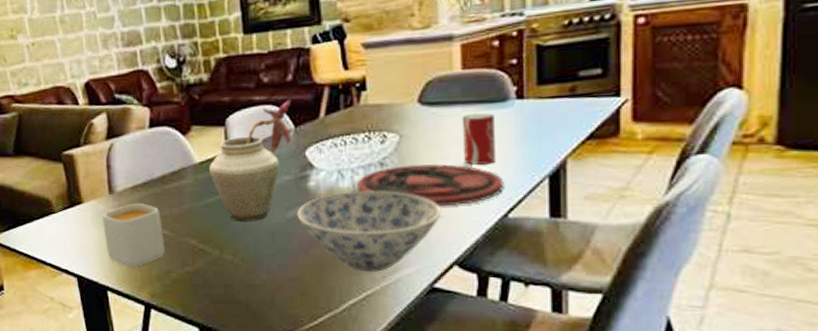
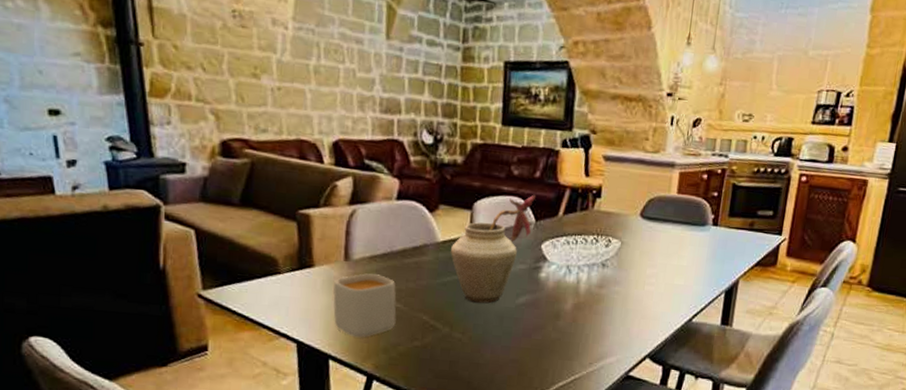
bowl: present [296,190,442,273] -> none [525,285,644,360]
plate: present [356,164,504,207] -> none [579,268,693,308]
beverage can: present [462,113,495,165] -> none [667,232,695,276]

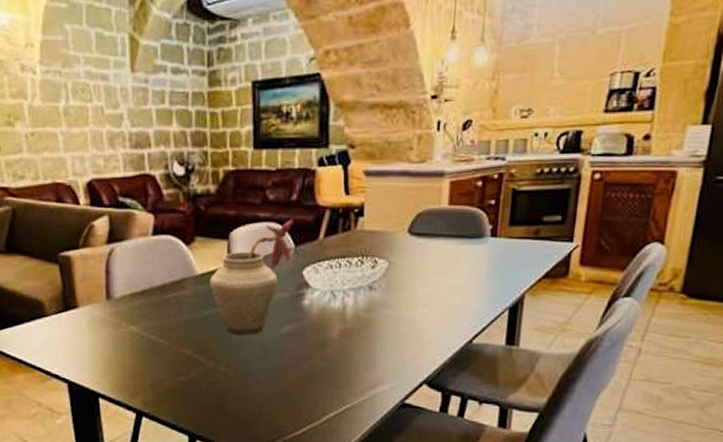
mug: present [333,273,397,338] -> none [98,311,160,375]

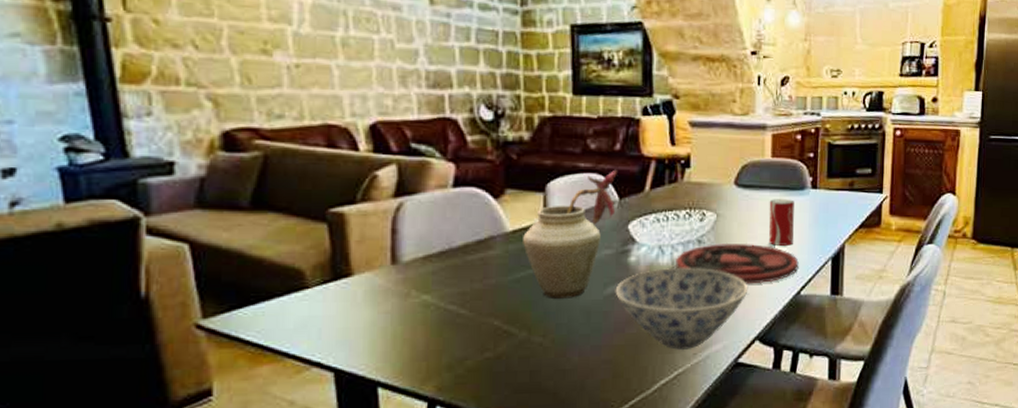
bowl: none [289,311,418,388] -> present [615,267,748,351]
plate: none [345,289,472,331] -> present [674,242,799,284]
beverage can: none [442,247,471,294] -> present [768,199,794,246]

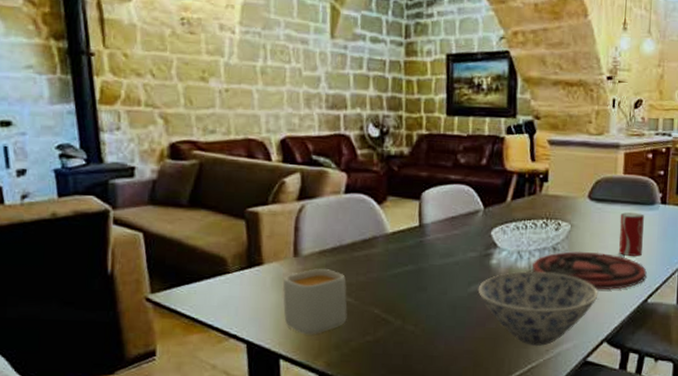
mug: none [379,277,461,356] -> present [283,269,348,335]
vase: present [523,169,618,299] -> none [400,181,484,294]

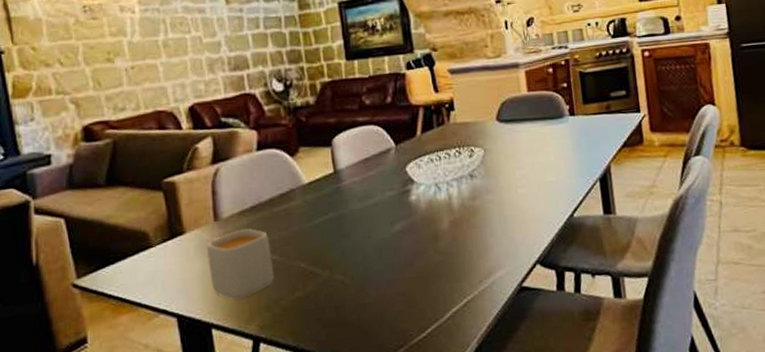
bowl: present [478,270,598,347] -> none [401,200,523,279]
plate: present [531,251,647,290] -> none [451,173,568,212]
beverage can: present [619,212,644,256] -> none [531,128,560,173]

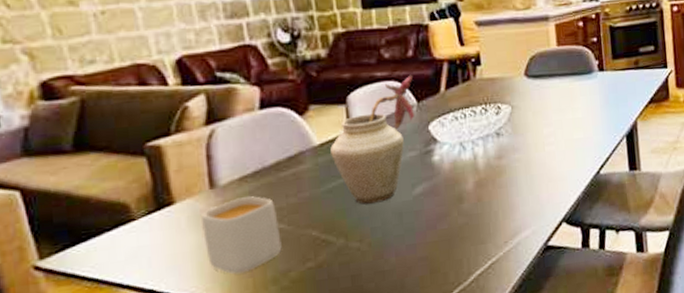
vase: none [317,119,394,240] -> present [330,74,415,205]

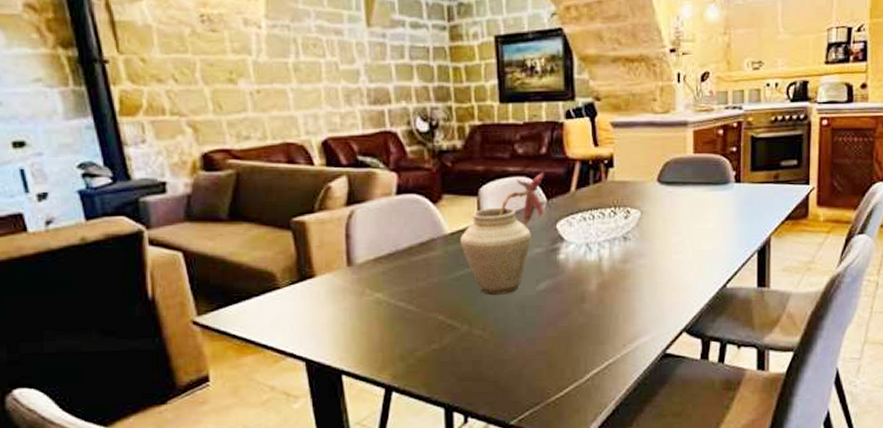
mug: present [201,196,282,274] -> none [339,277,410,348]

